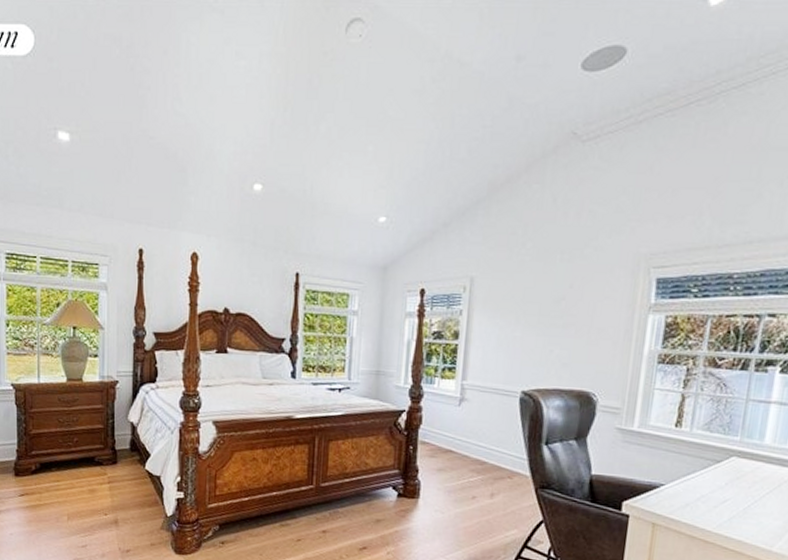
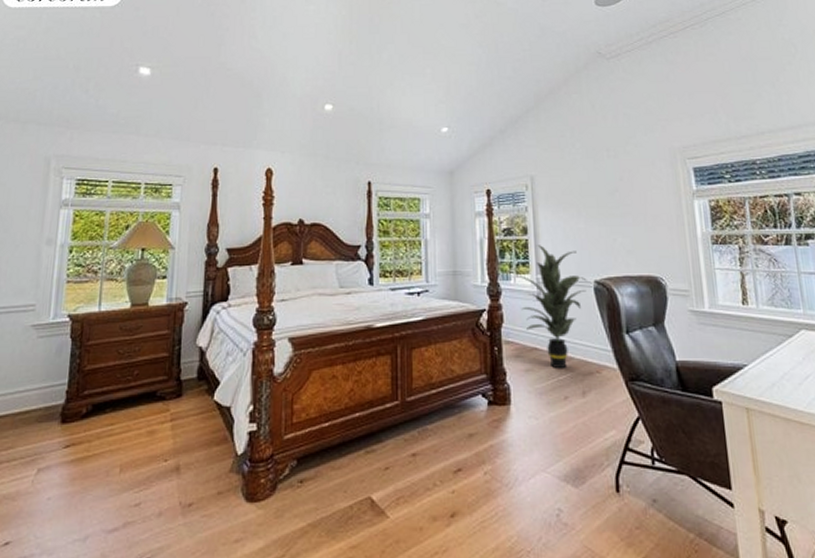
indoor plant: none [435,351,514,471] -> present [511,245,587,368]

